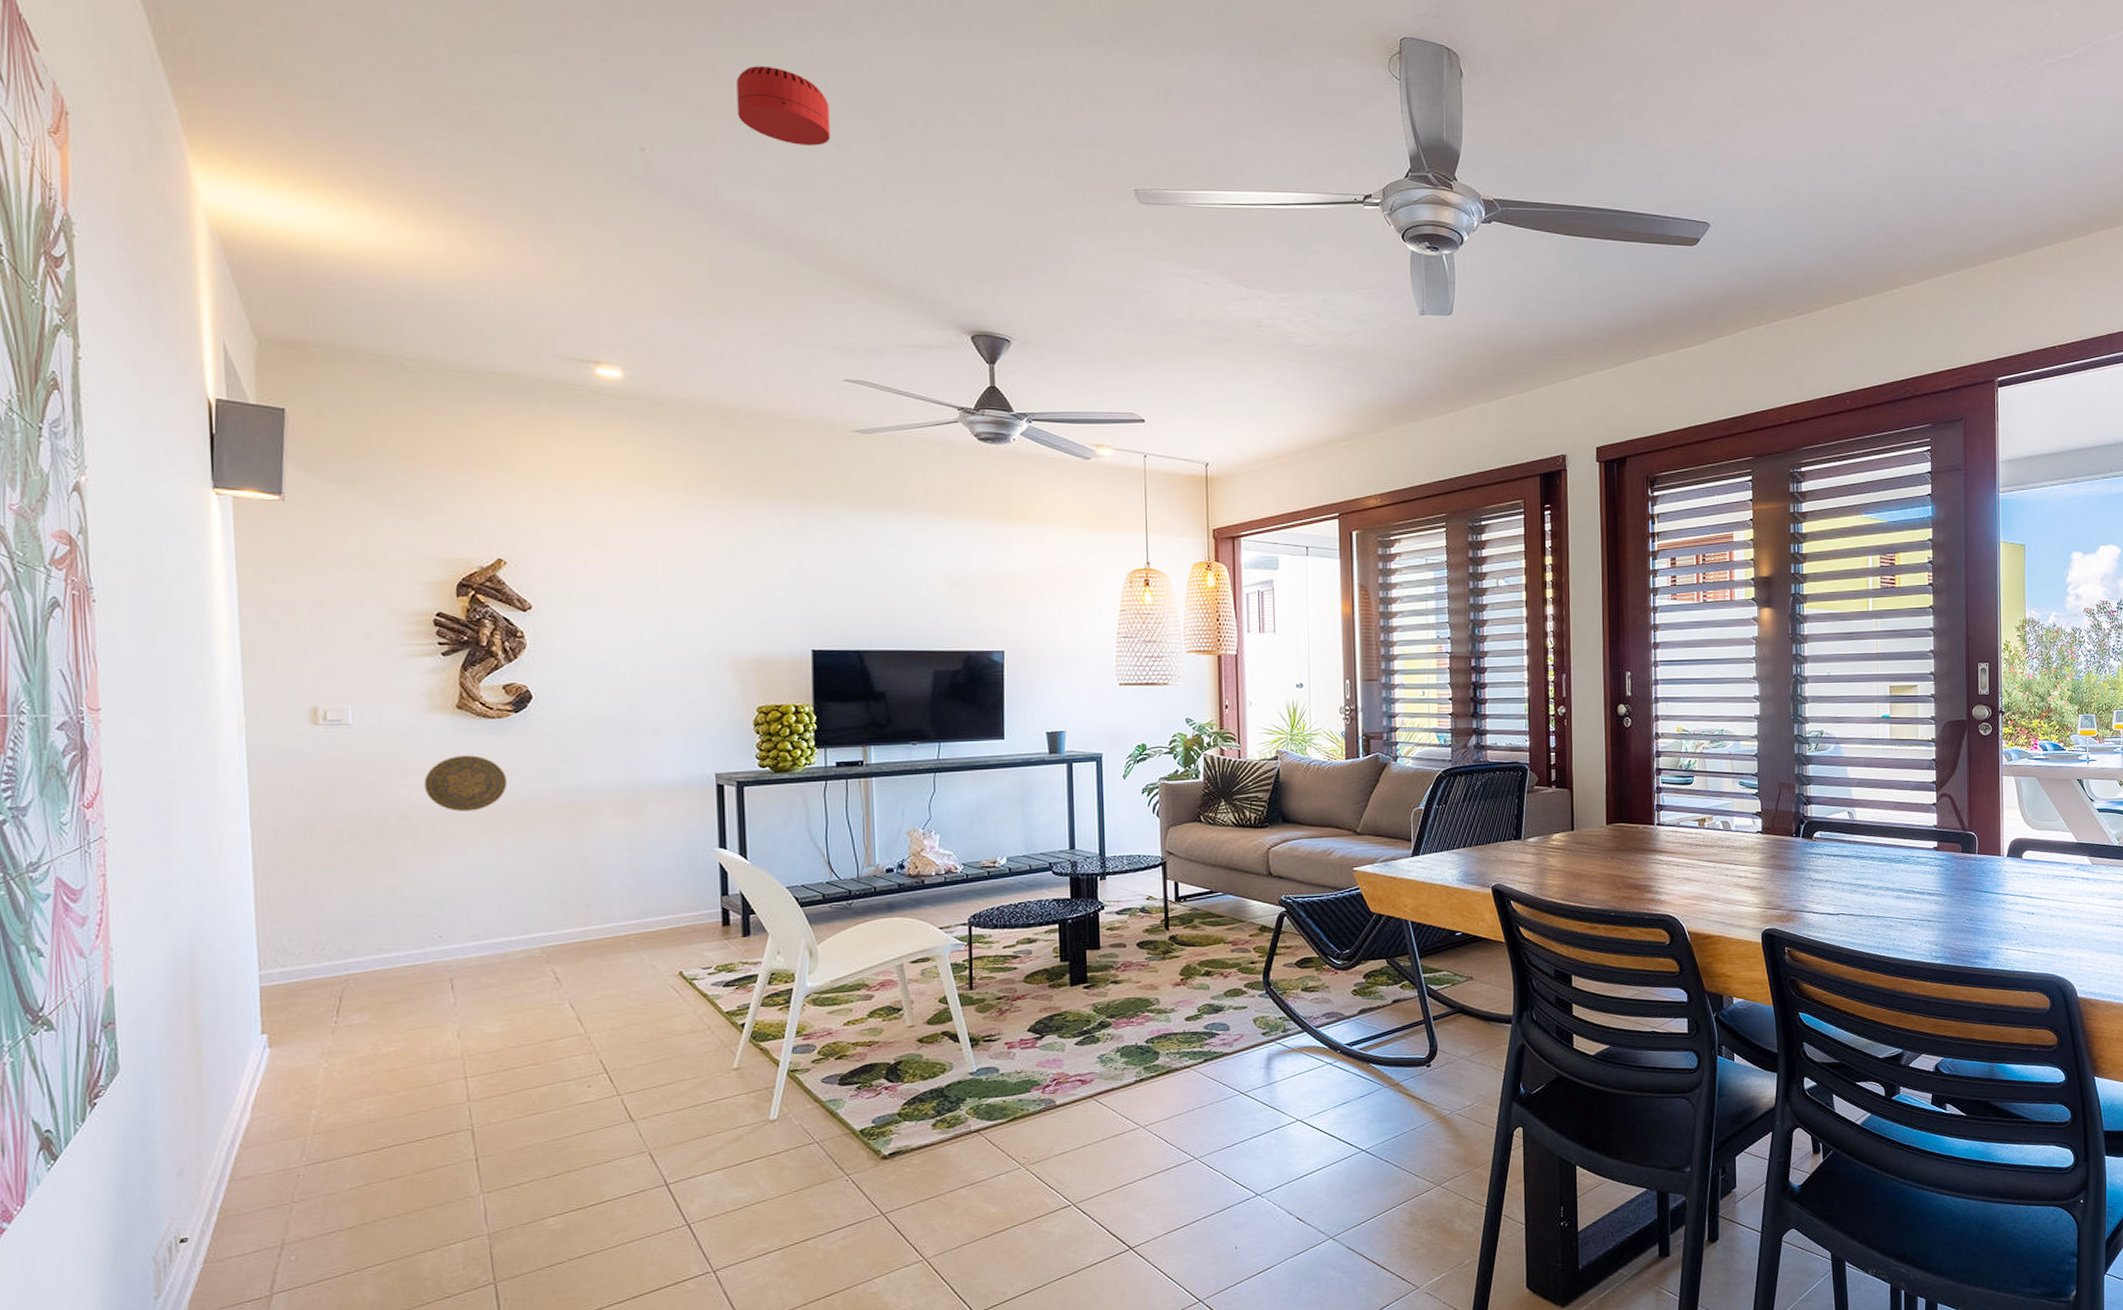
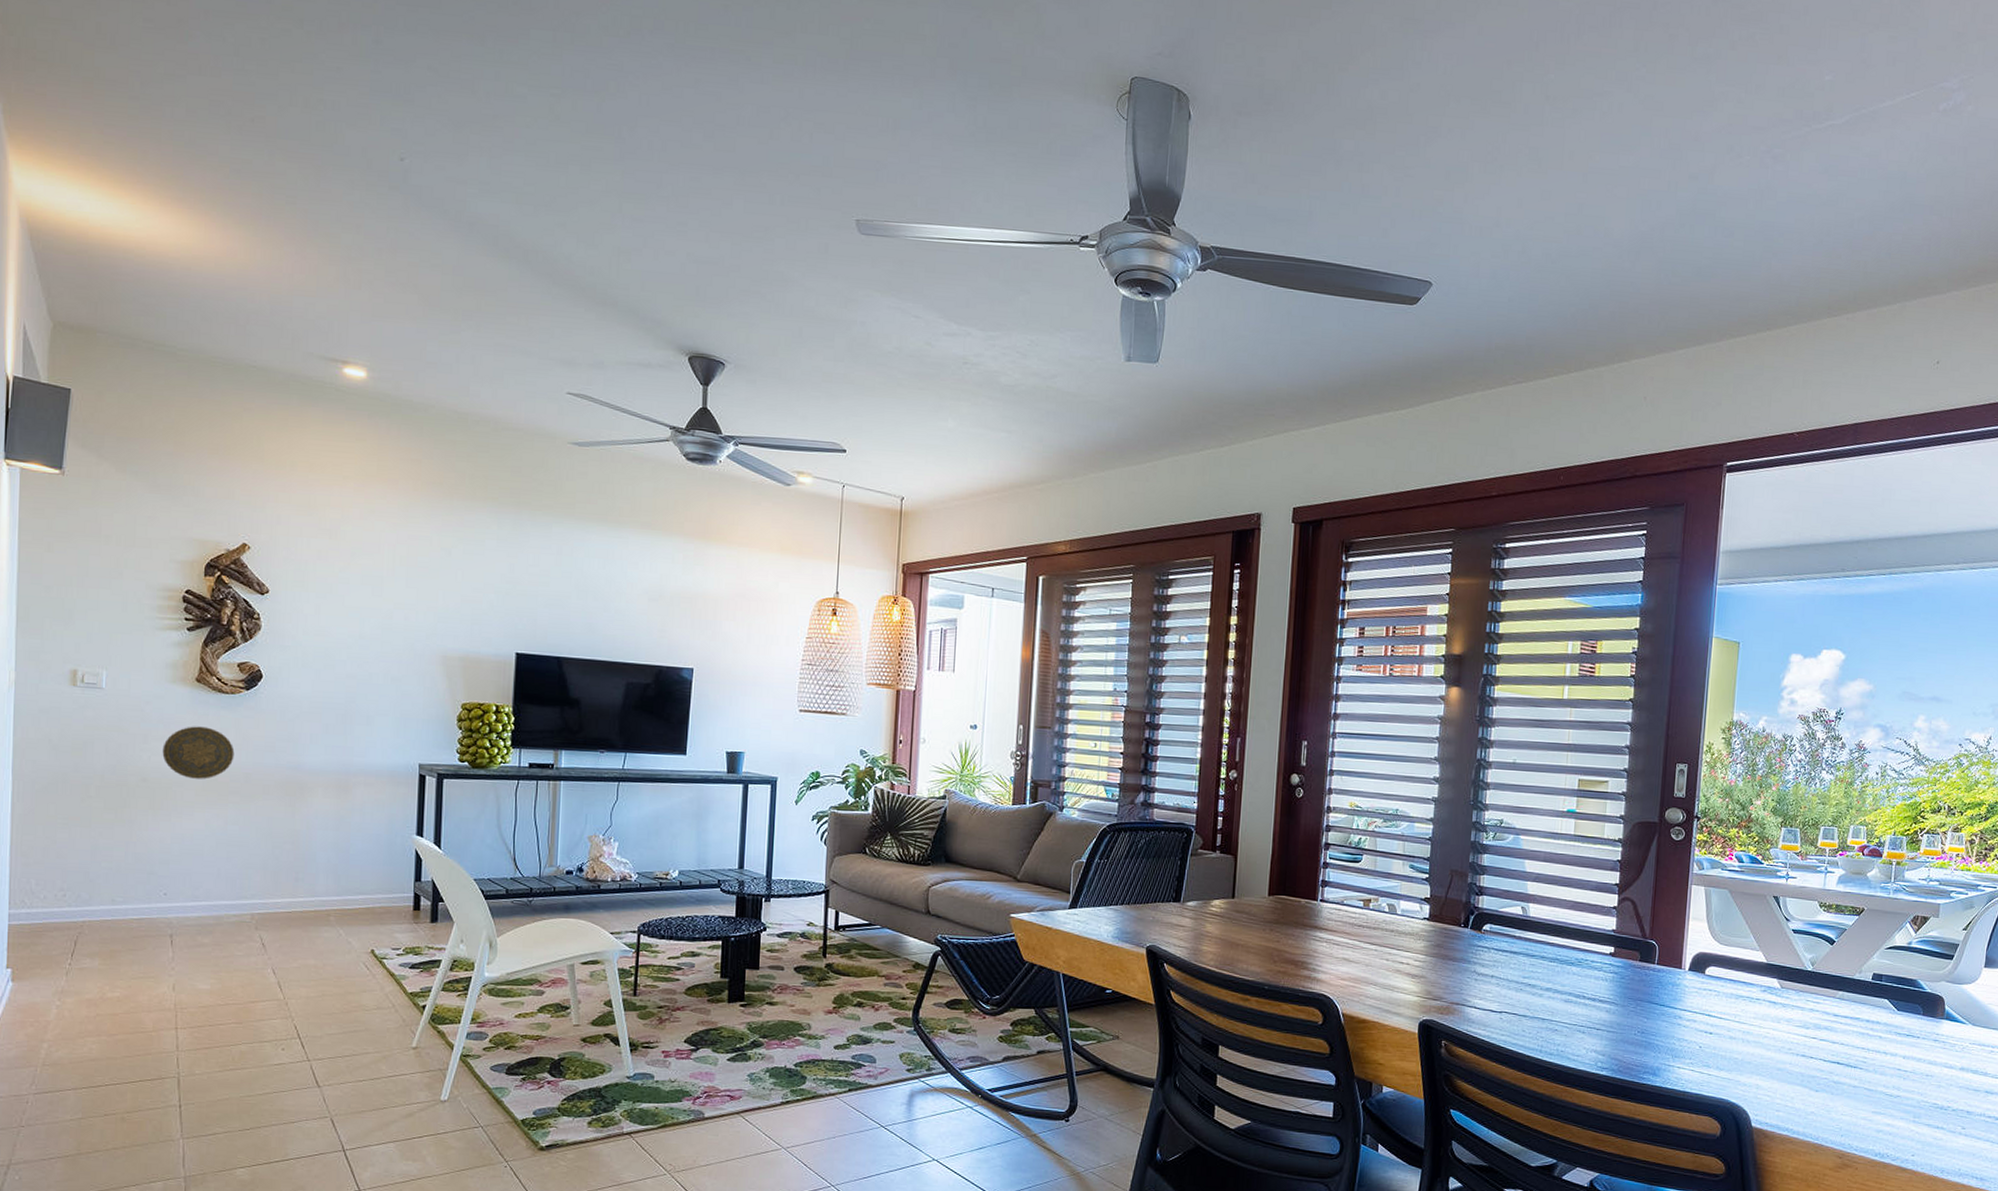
smoke detector: present [736,66,830,146] -> none [491,83,575,163]

